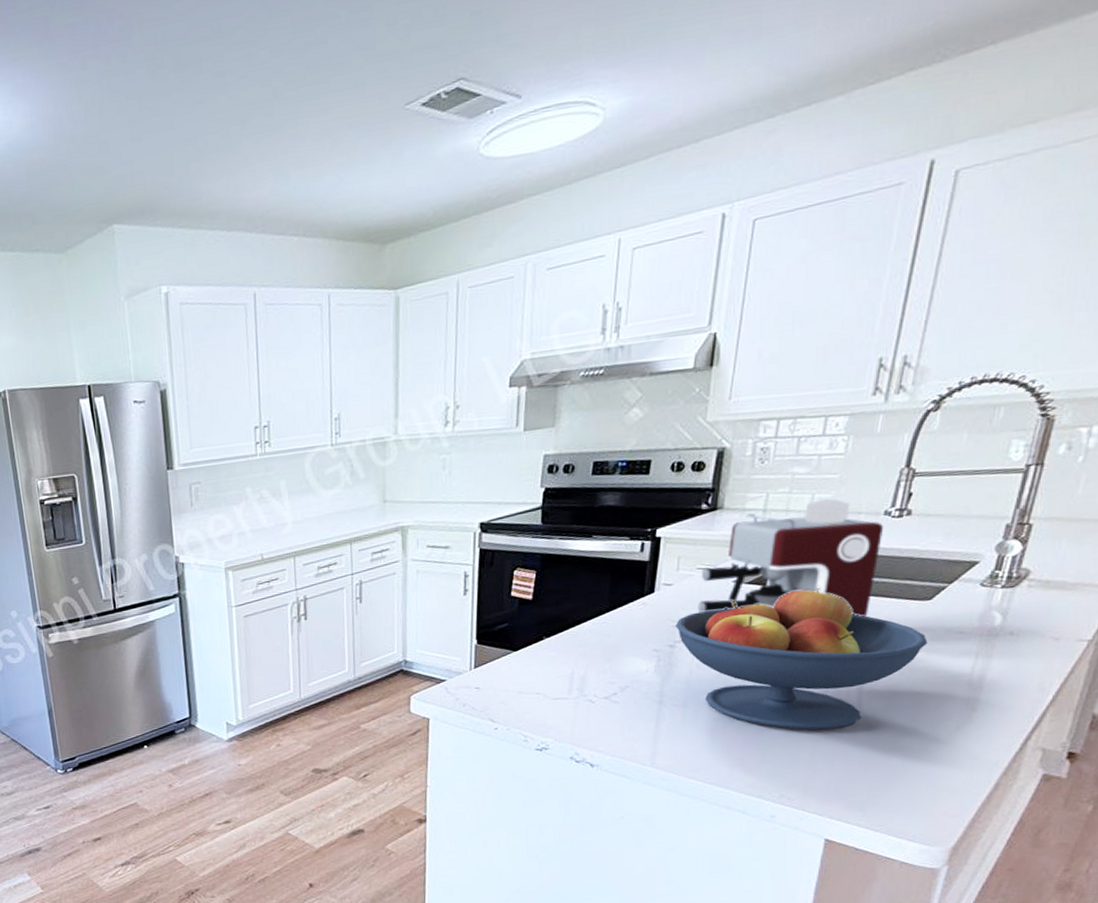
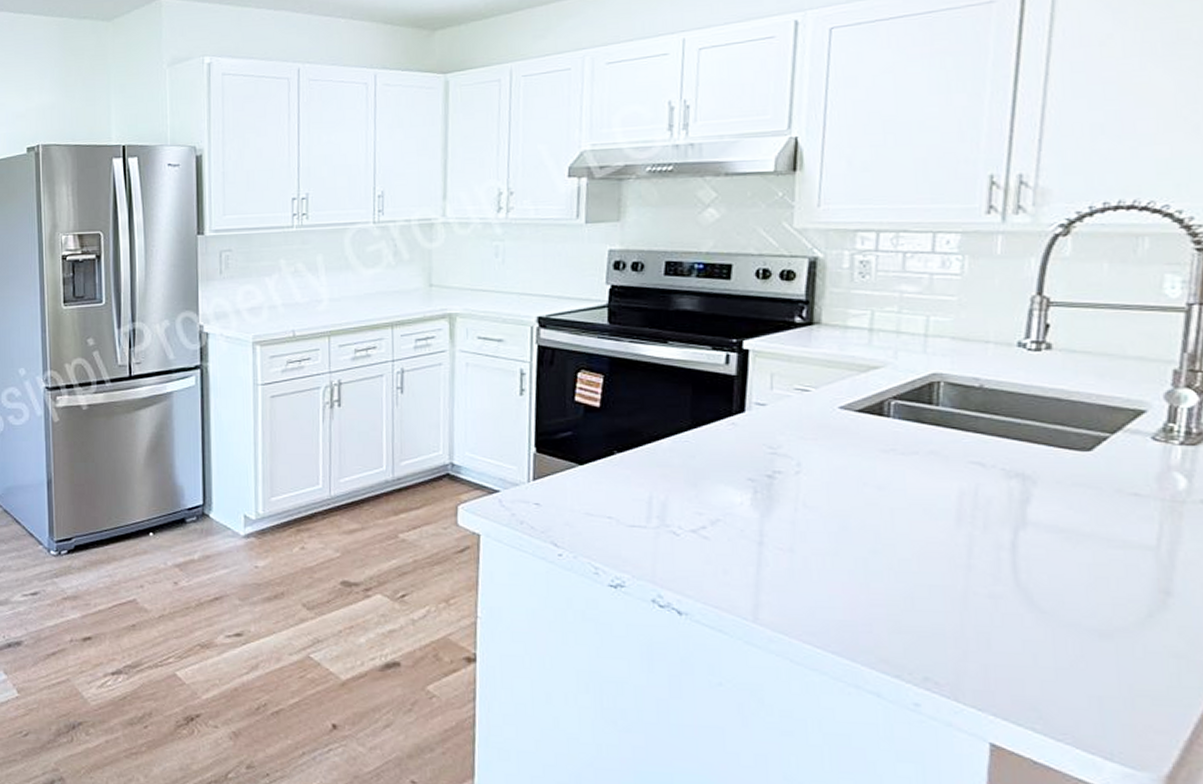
fruit bowl: present [676,586,928,730] -> none [773,422,1094,599]
coffee maker: present [697,498,883,617] -> none [798,323,1019,464]

